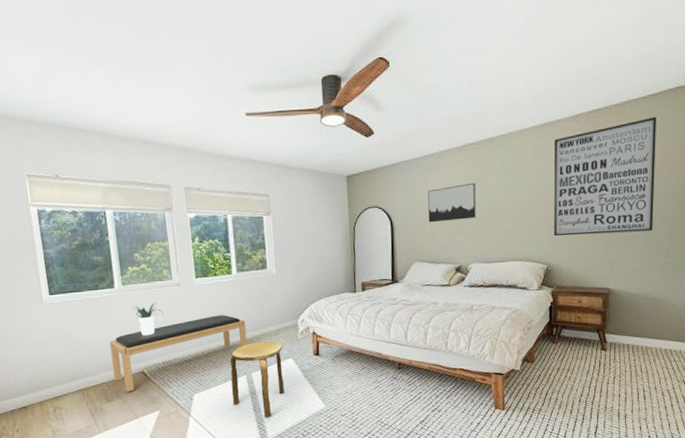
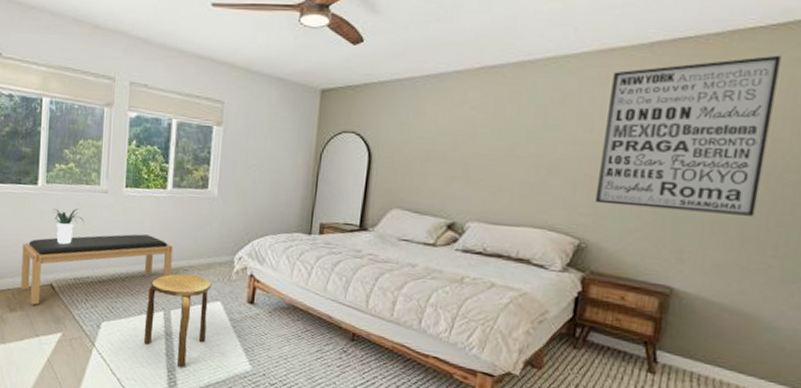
wall art: present [427,182,476,223] -> none [419,116,491,164]

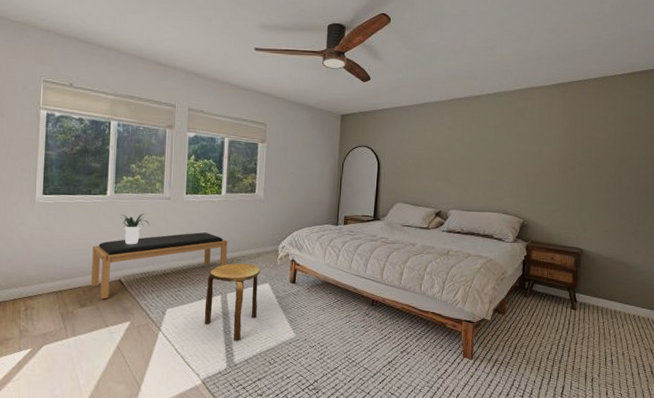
wall art: present [594,55,782,216] -> none [530,93,631,198]

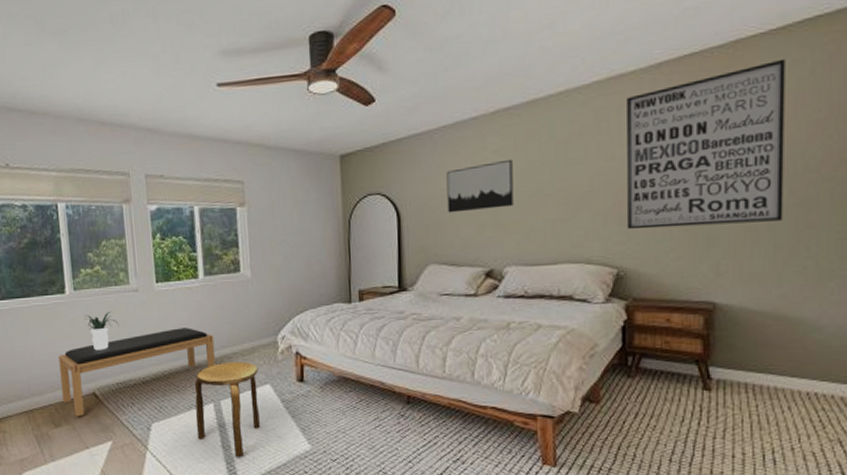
wall art: none [414,134,461,168] -> present [446,159,514,213]
wall art: none [530,93,631,198] -> present [626,58,785,230]

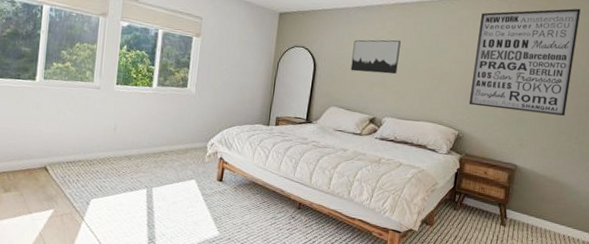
bench: present [58,328,216,417] -> none [16,124,157,186]
potted plant: present [84,312,119,351] -> none [49,100,78,133]
stool: present [194,361,260,457] -> none [128,157,188,235]

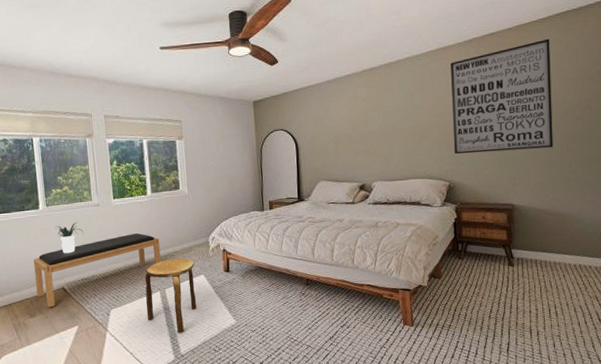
bench: none [16,124,157,186] -> present [33,233,162,308]
potted plant: none [49,100,78,133] -> present [55,222,84,254]
stool: none [128,157,188,235] -> present [144,258,196,333]
wall art: present [350,40,401,74] -> none [330,105,378,144]

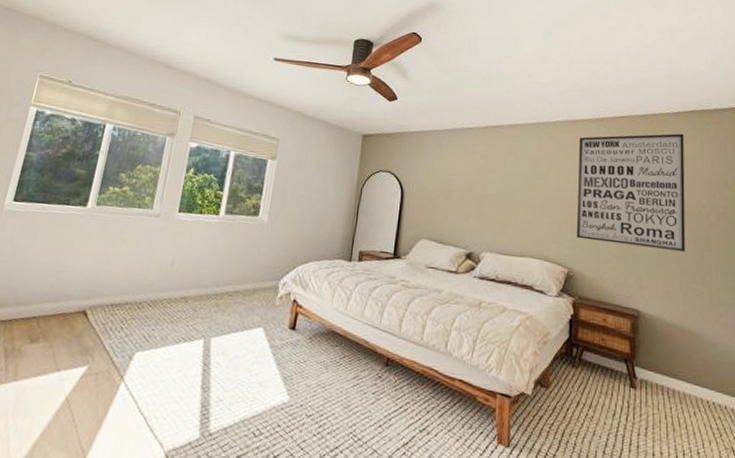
bench: present [33,233,162,308] -> none [48,258,221,335]
potted plant: present [55,222,84,254] -> none [98,230,132,269]
stool: present [144,258,196,333] -> none [178,299,256,401]

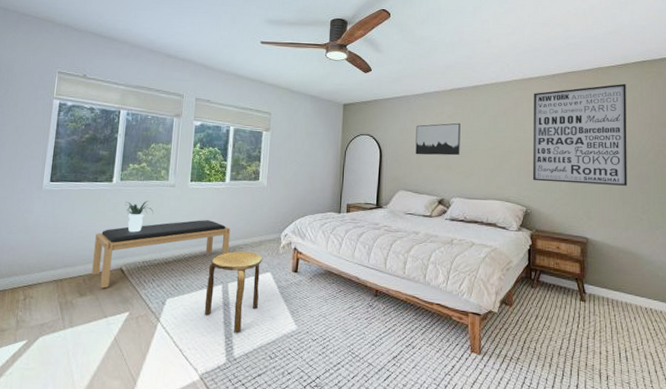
bench: none [48,258,221,335] -> present [92,220,231,289]
potted plant: none [98,230,132,269] -> present [125,201,154,233]
stool: none [178,299,256,401] -> present [204,251,263,333]
wall art: none [442,164,495,203] -> present [415,123,461,156]

